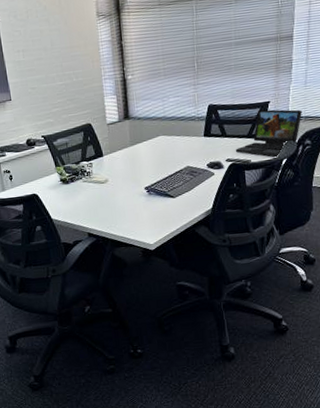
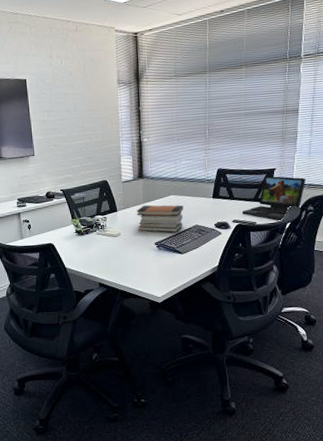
book stack: none [124,146,174,176] -> present [136,205,183,233]

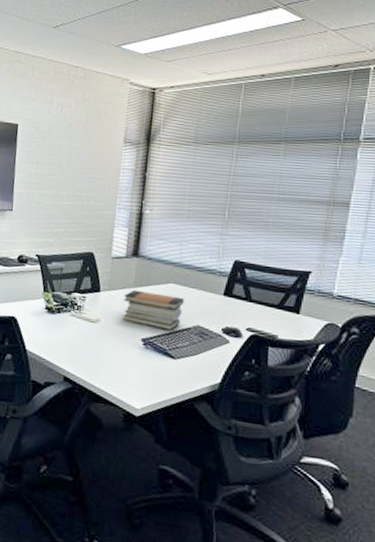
laptop: present [242,175,306,220] -> none [261,279,353,339]

